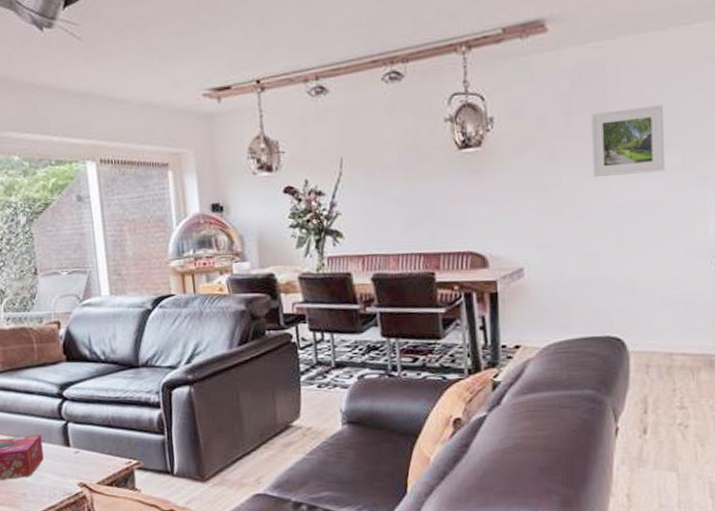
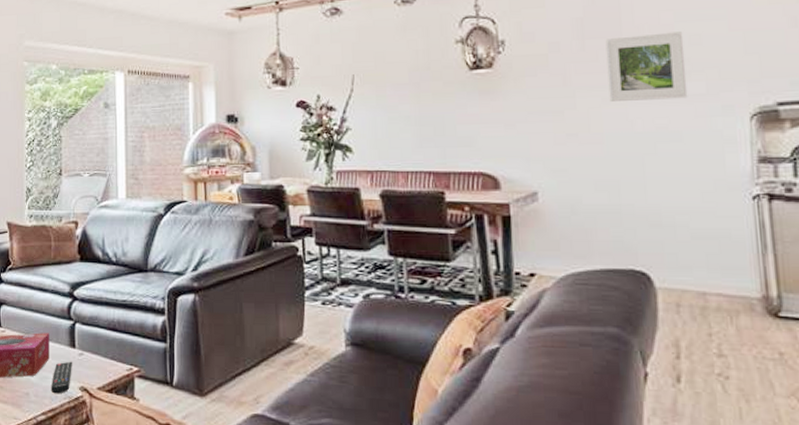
remote control: none [48,459,69,492] -> present [51,361,72,394]

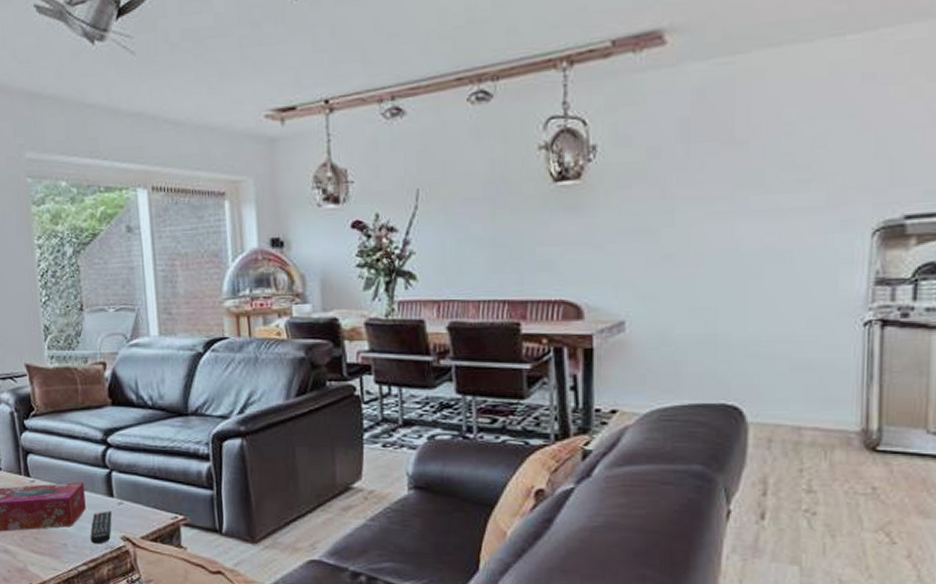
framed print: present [605,31,688,101] -> none [713,132,806,217]

